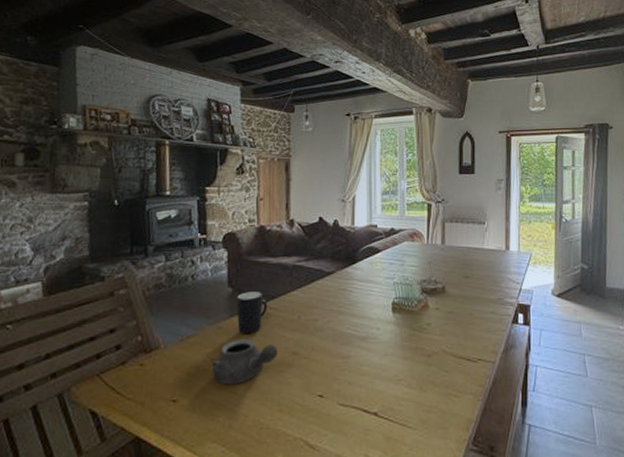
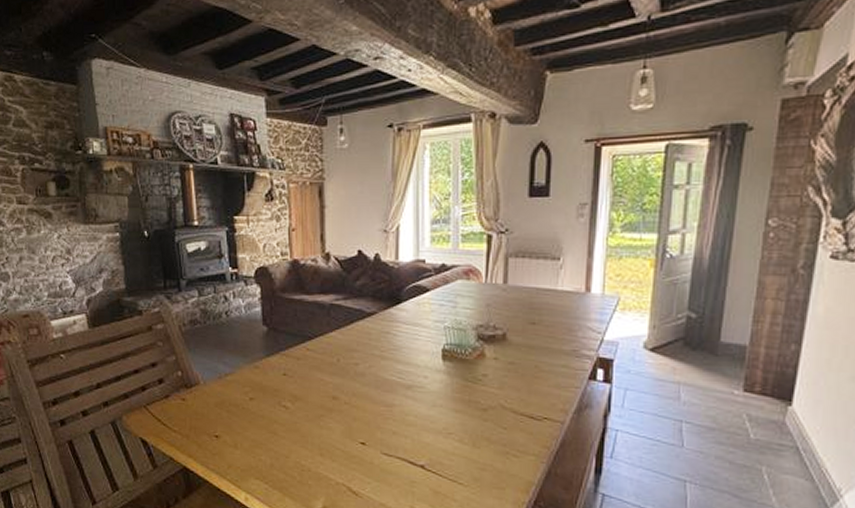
teapot: present [211,339,279,385] -> none [250,380,318,425]
mug: present [235,292,268,335] -> none [271,331,304,376]

